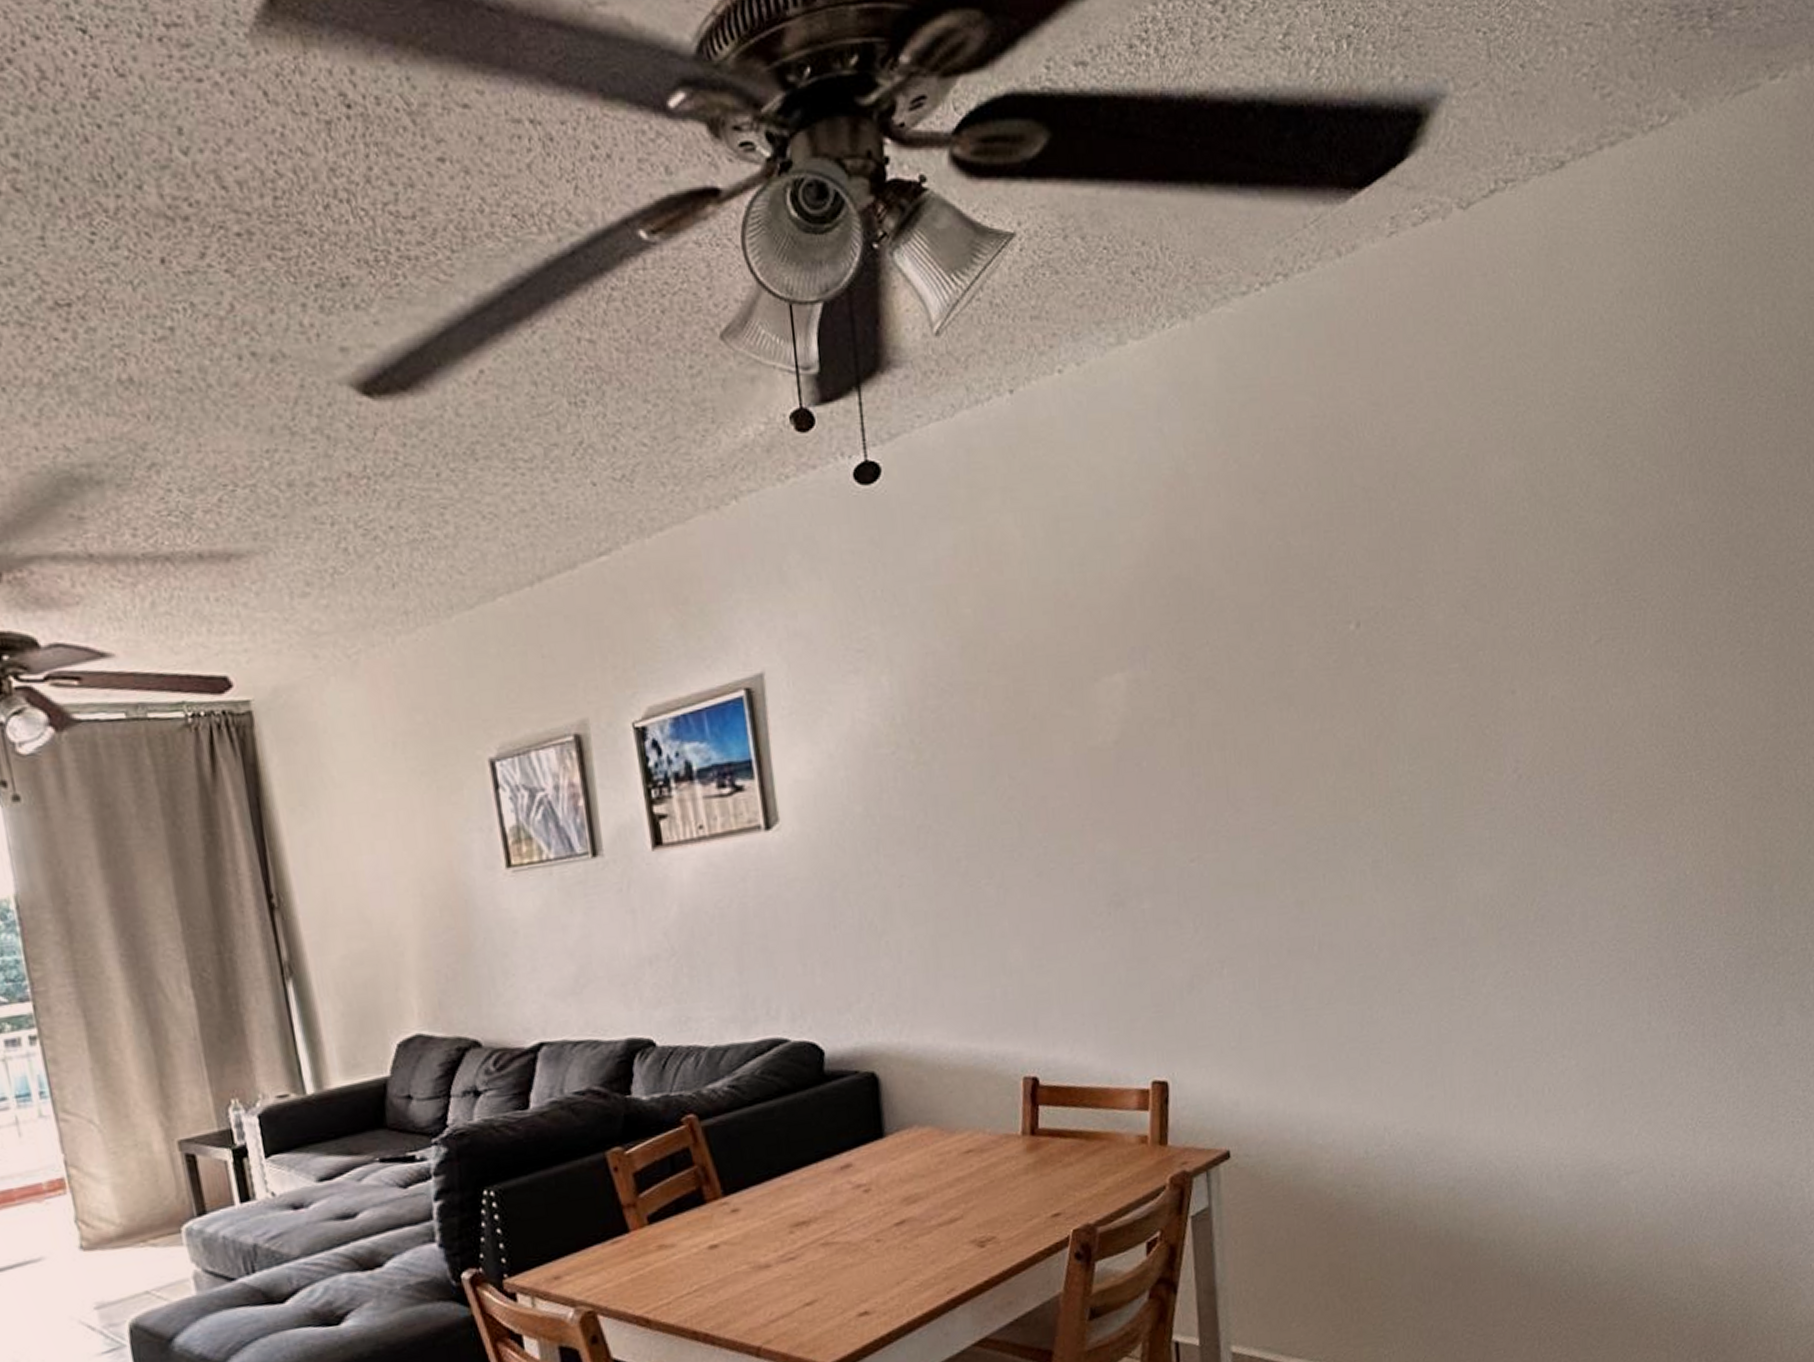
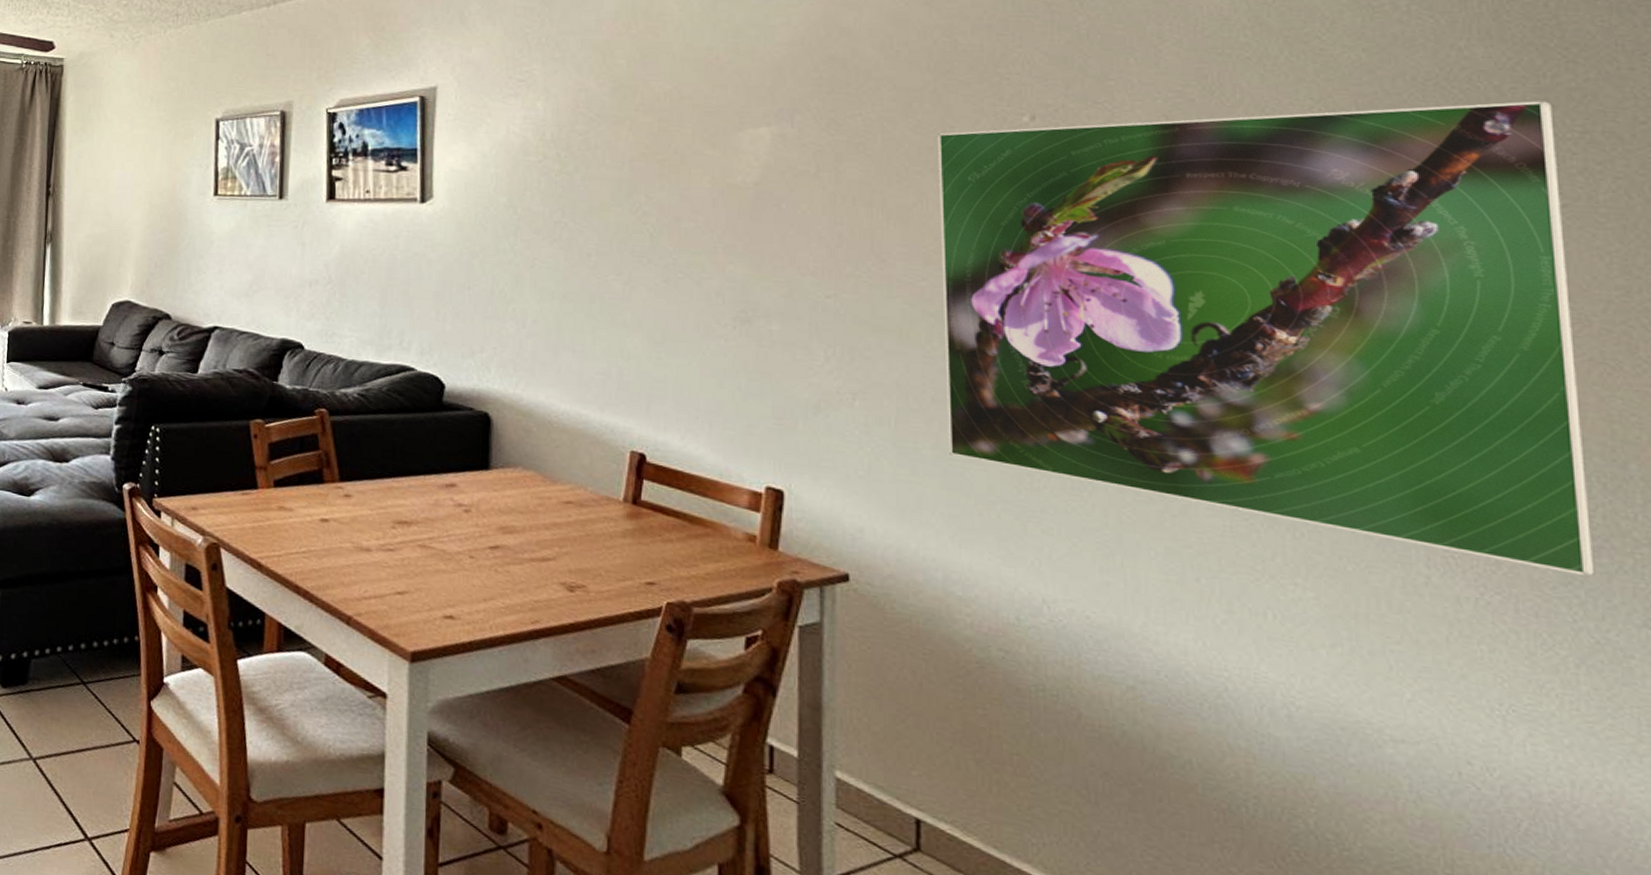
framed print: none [1277,550,1751,1006] -> present [937,101,1595,577]

